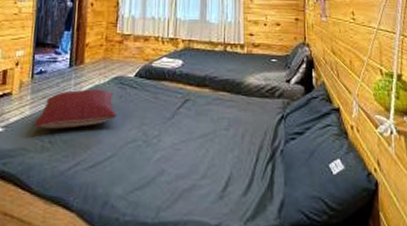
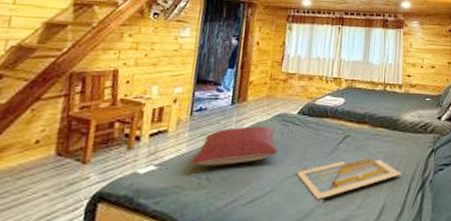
serving tray: none [136,123,249,167] -> present [296,157,402,200]

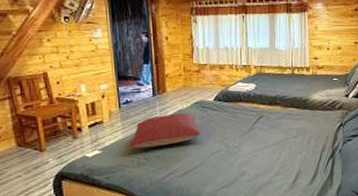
serving tray: present [296,157,402,200] -> none [219,133,314,170]

